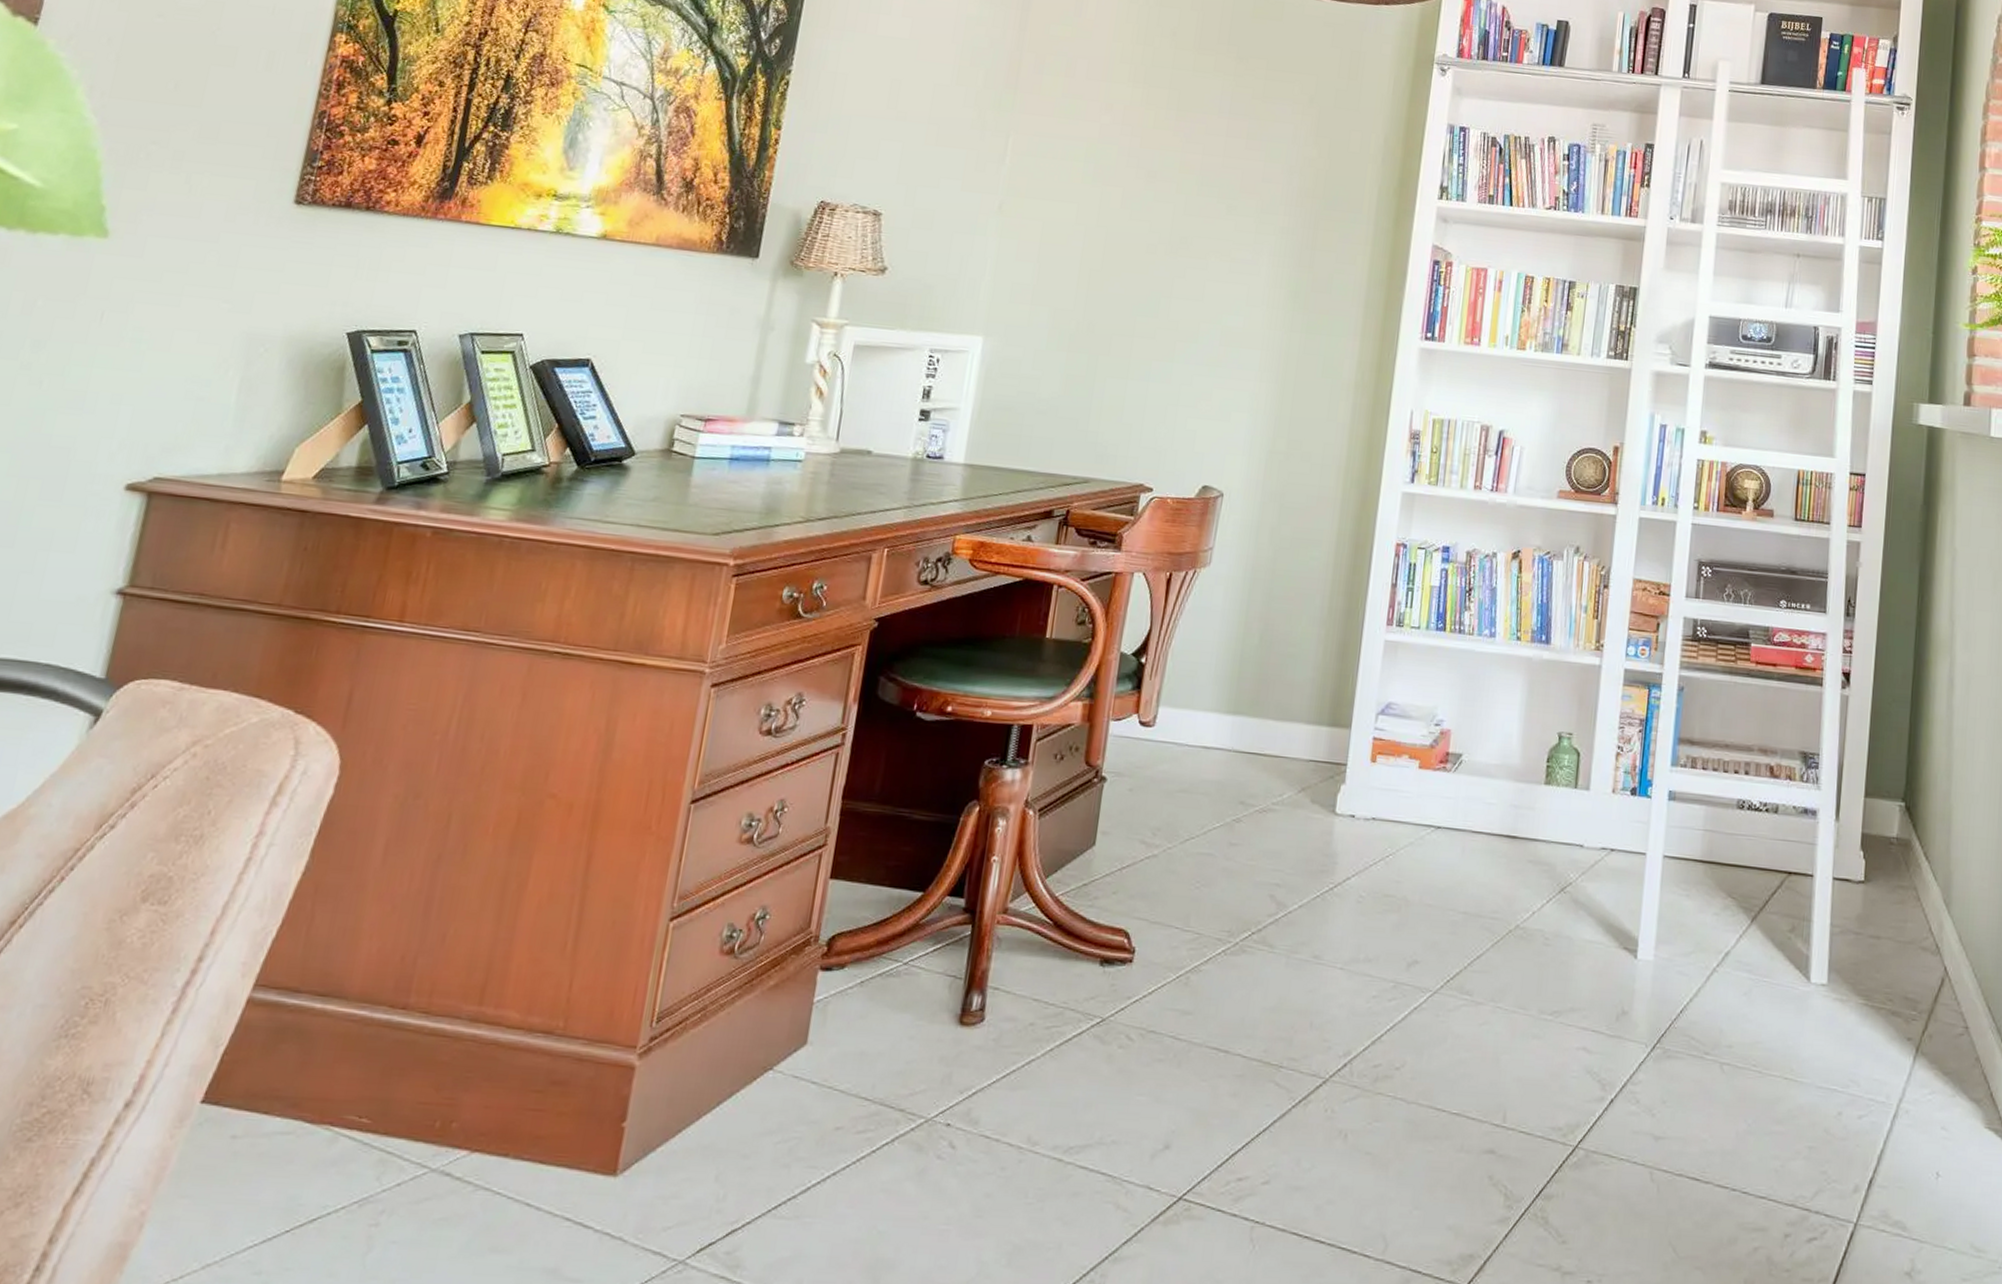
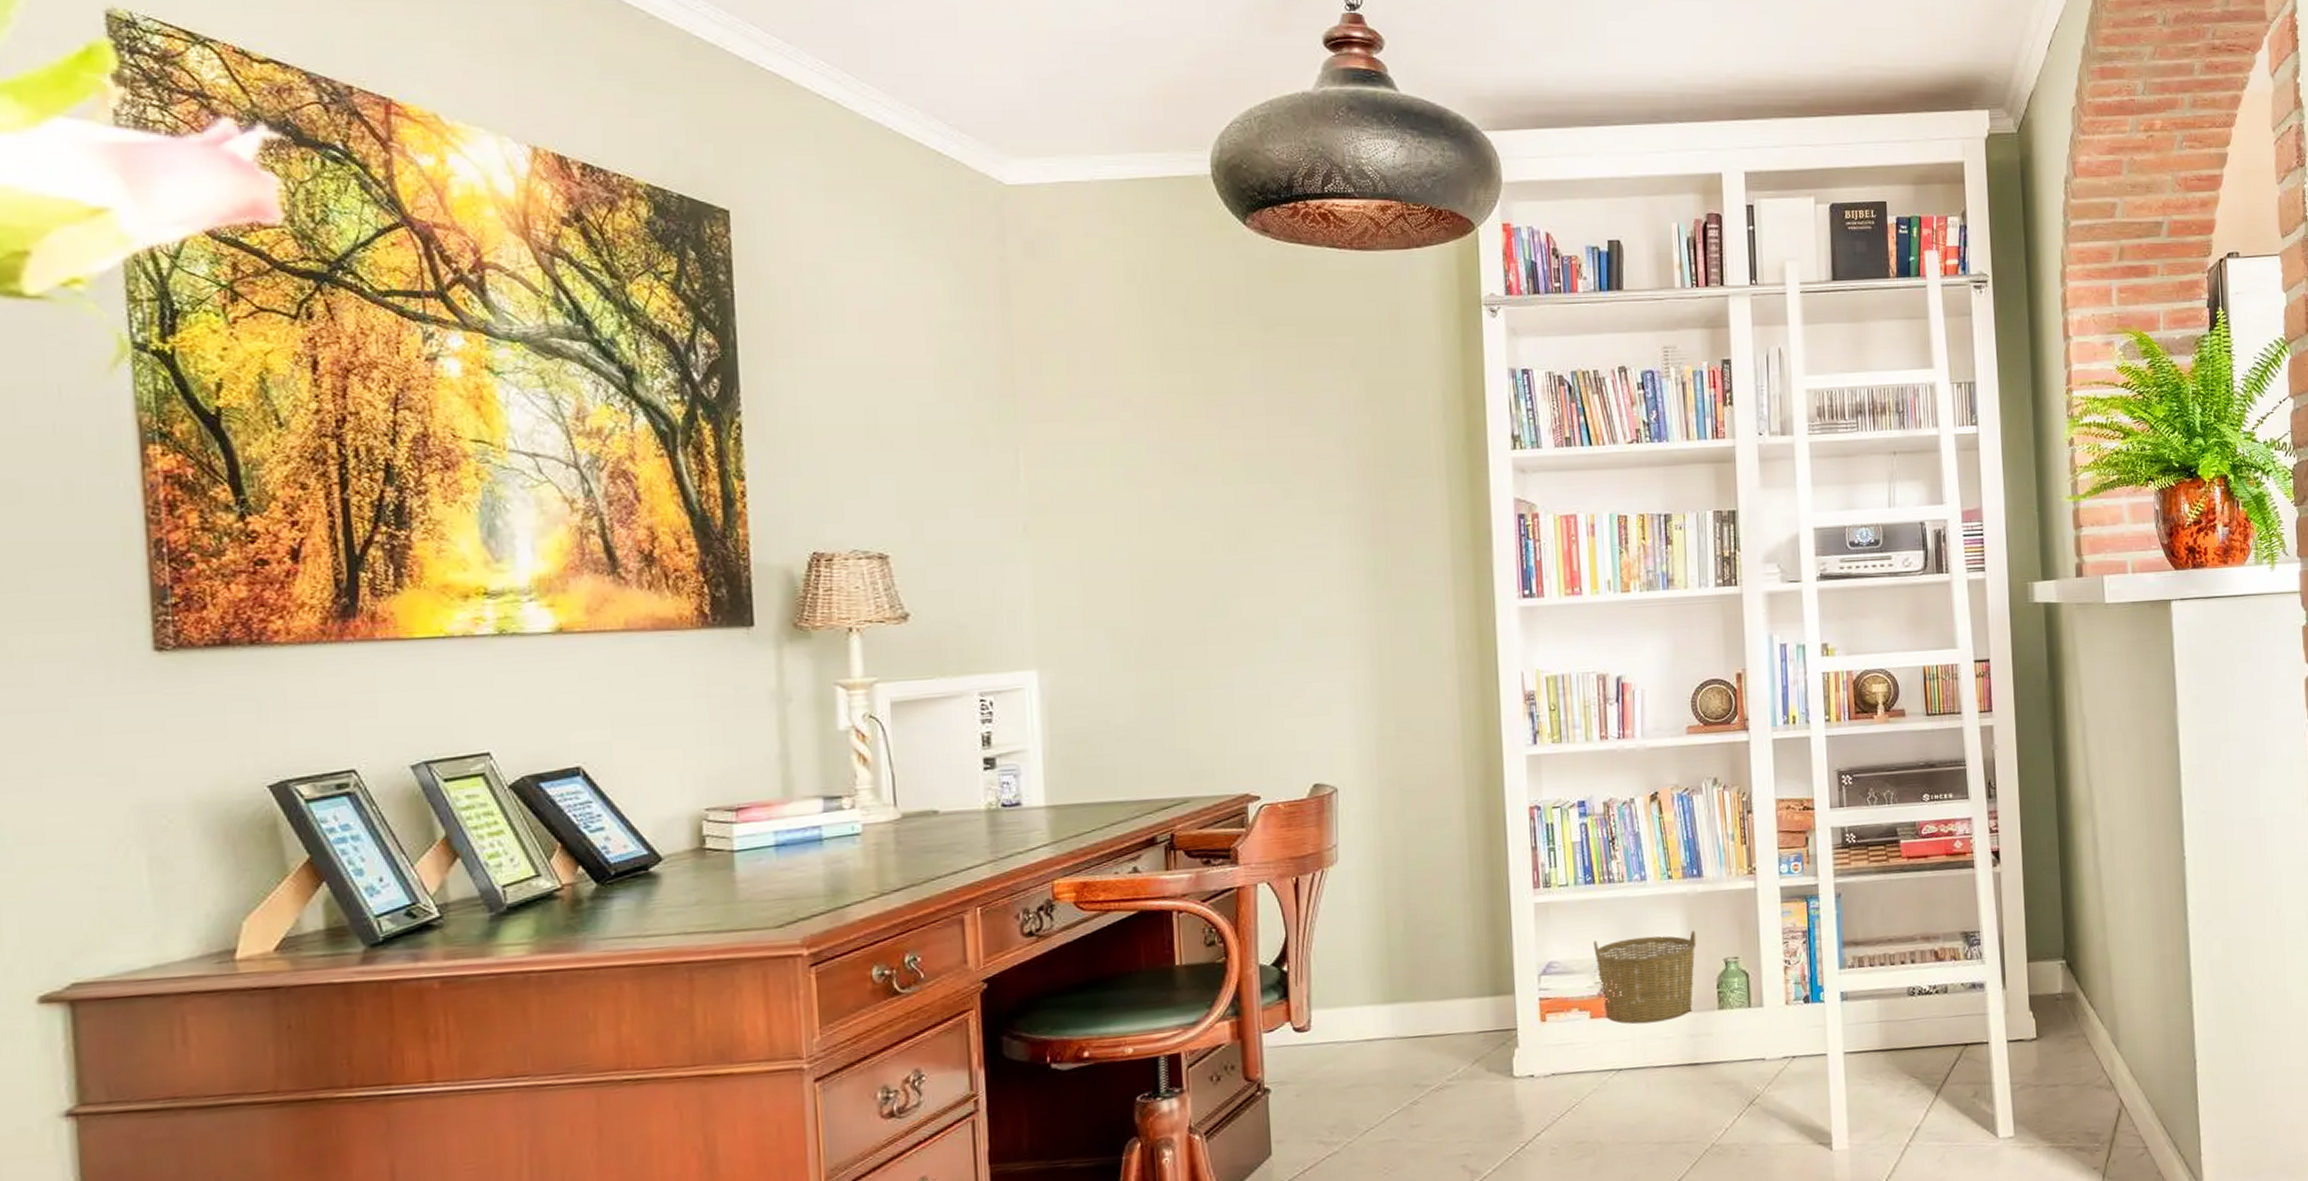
basket: none [1433,689,1535,786] -> present [1594,930,1696,1025]

